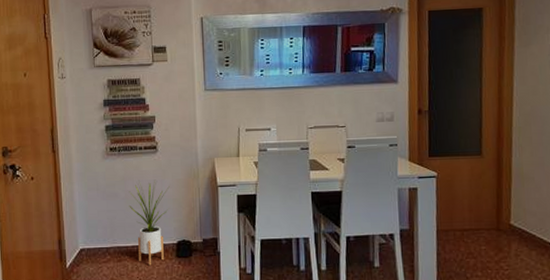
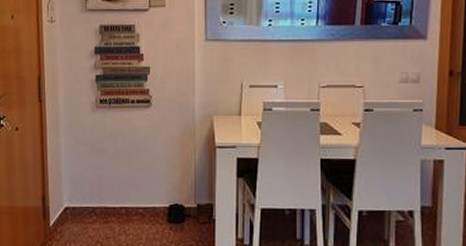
house plant: present [128,179,170,266] -> none [118,136,163,230]

